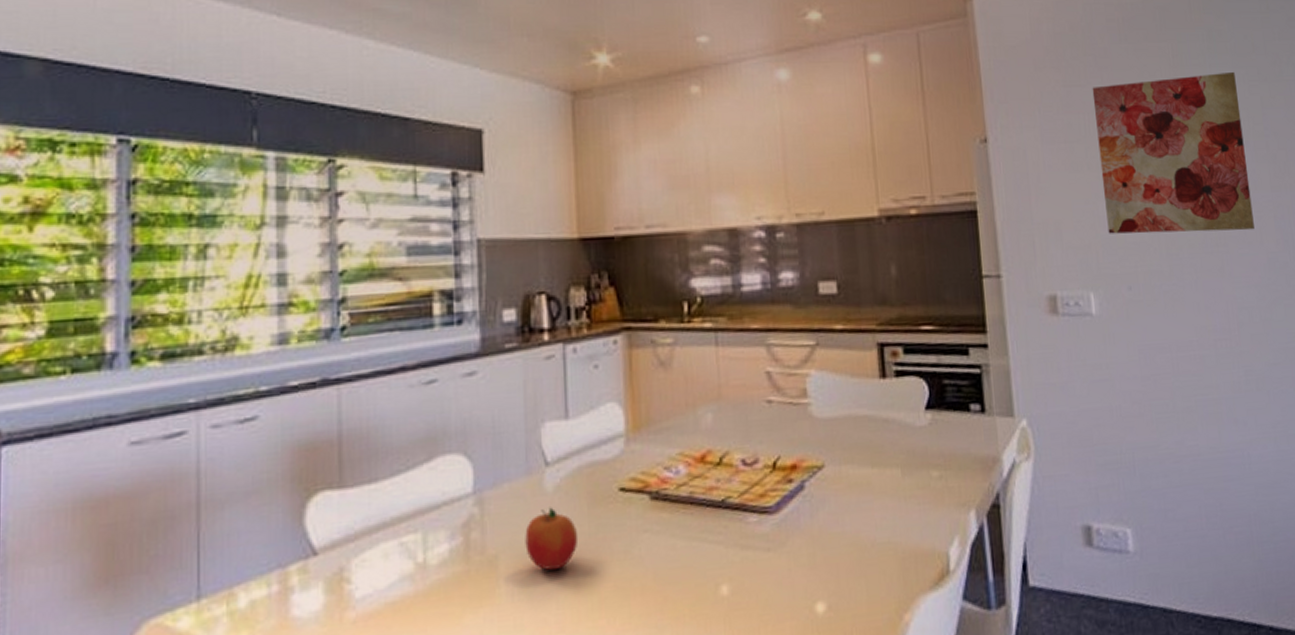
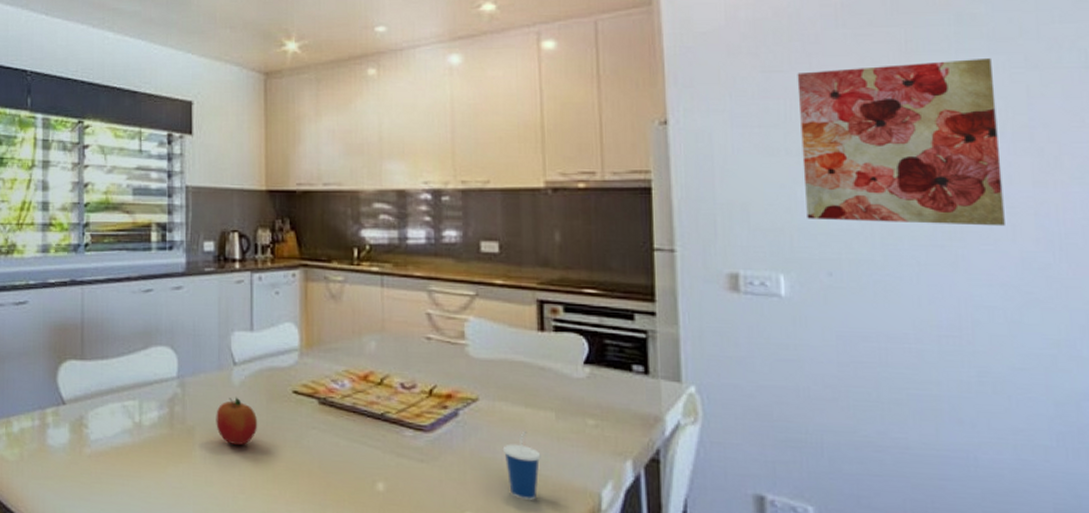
cup: none [851,494,890,575] -> present [502,430,541,500]

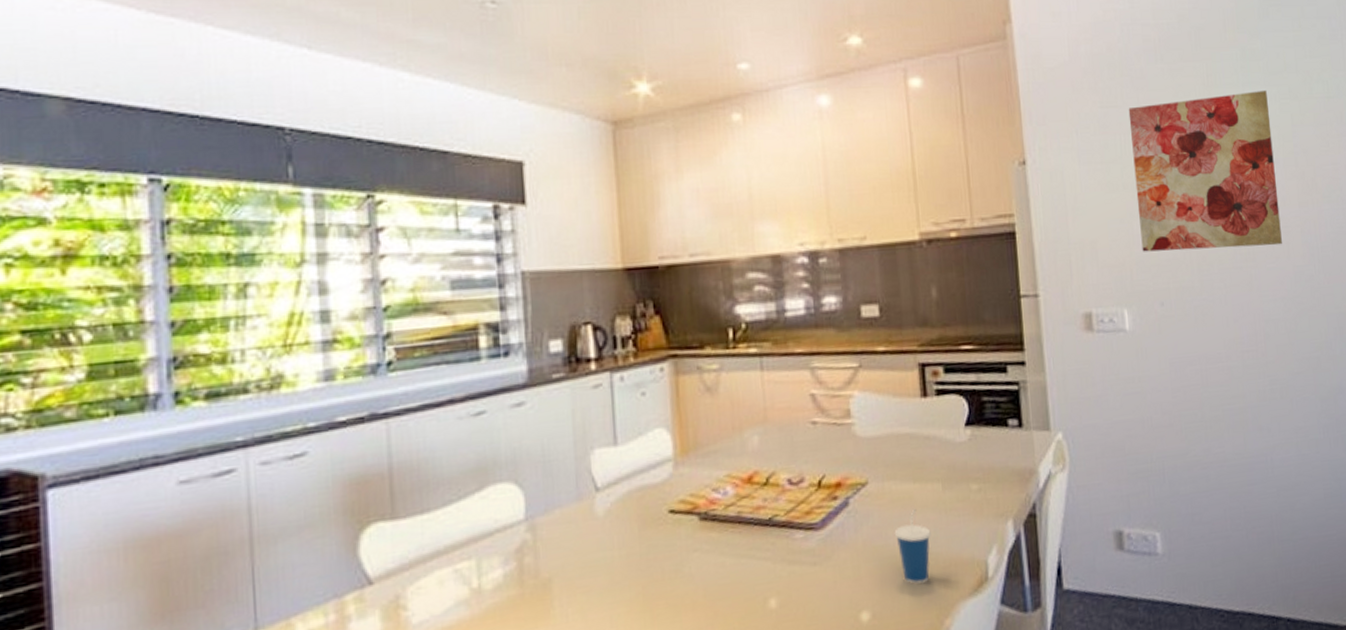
fruit: present [216,397,258,445] -> none [577,530,630,591]

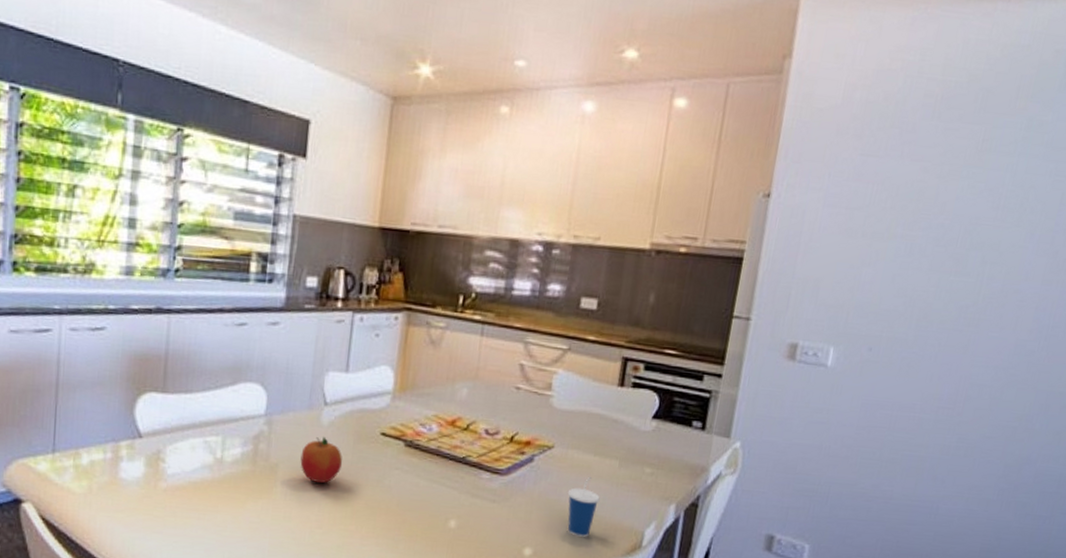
fruit: none [577,530,630,591] -> present [300,436,343,483]
wall art: present [1128,90,1282,252] -> none [864,159,1043,317]

